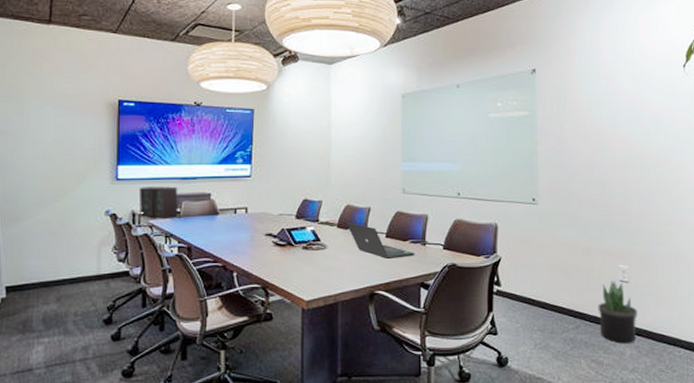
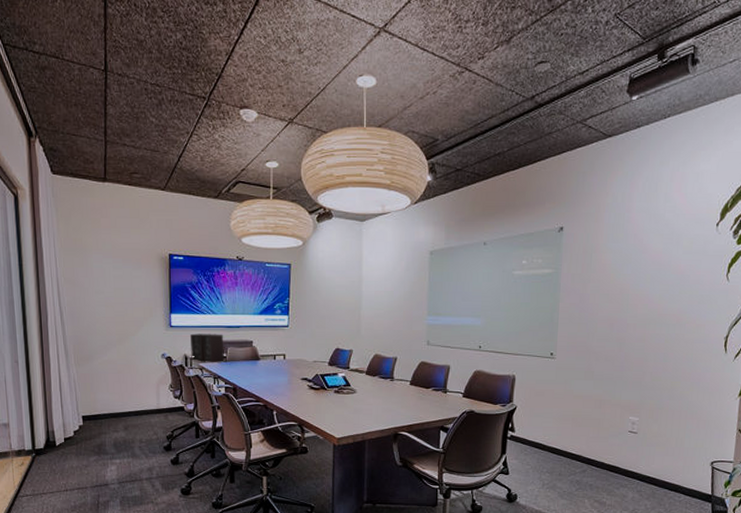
laptop: present [346,222,415,259] -> none [374,370,437,404]
planter: present [598,280,637,343] -> none [605,430,643,487]

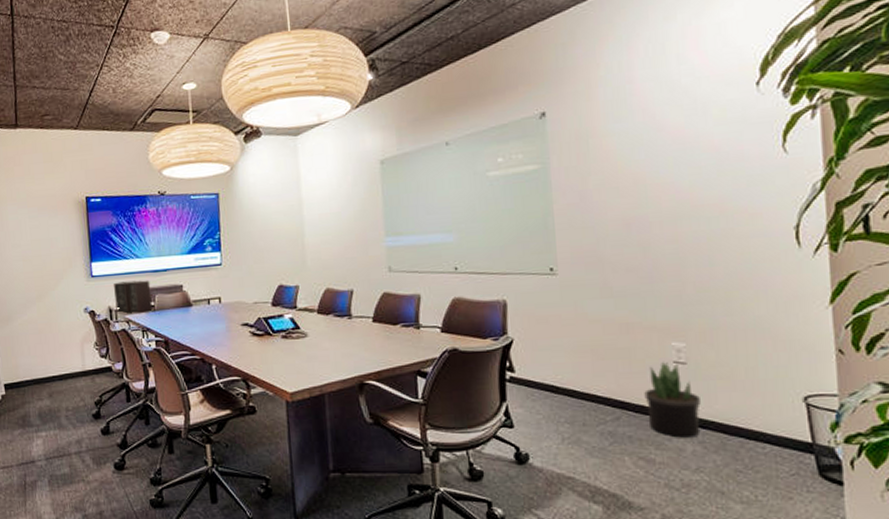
planter: none [605,430,643,487] -> present [644,361,701,438]

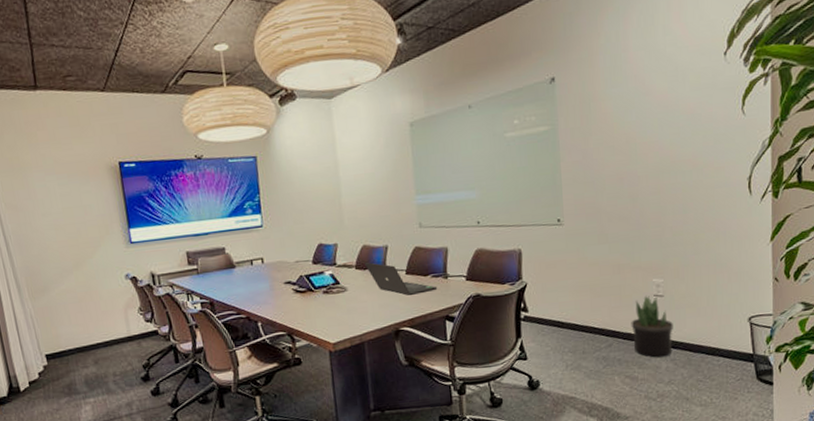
speaker: present [114,280,153,314] -> none [154,244,196,278]
laptop: none [327,307,408,345] -> present [364,262,438,295]

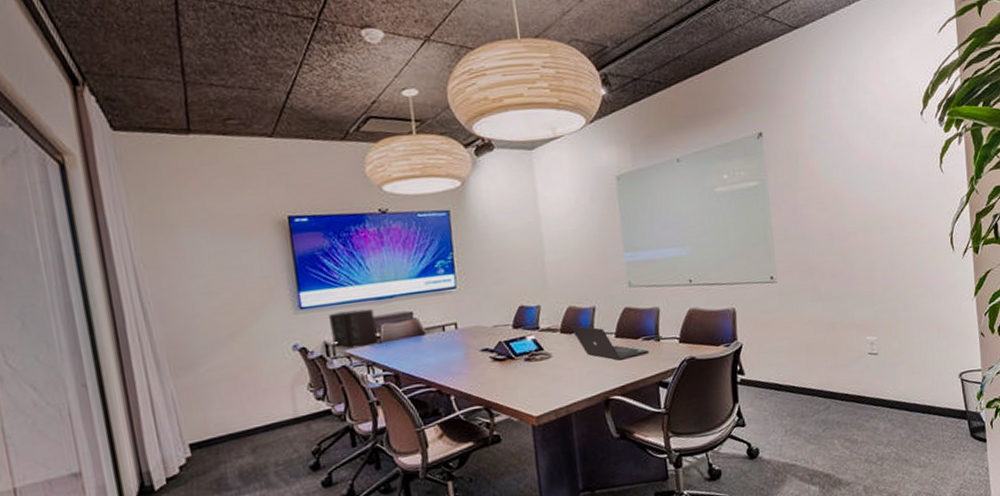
speaker: none [154,244,196,278] -> present [329,308,379,348]
planter: present [631,295,673,357] -> none [847,353,889,418]

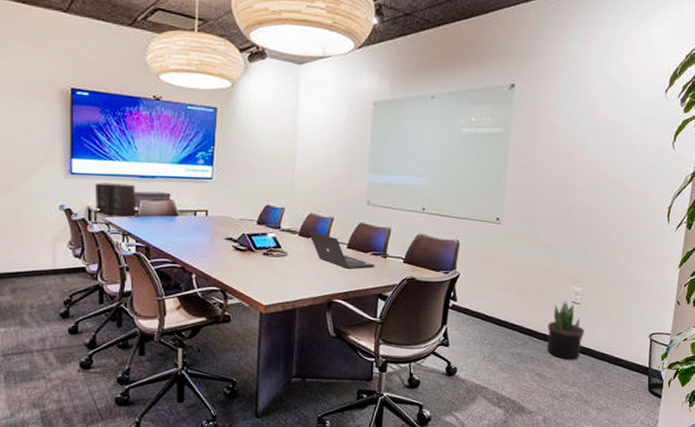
planter: none [847,353,889,418] -> present [547,301,584,360]

